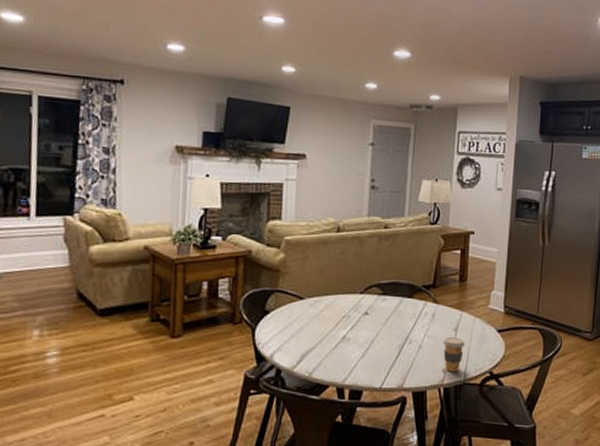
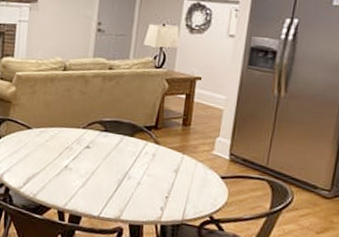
coffee cup: present [442,337,465,372] -> none [162,177,185,212]

